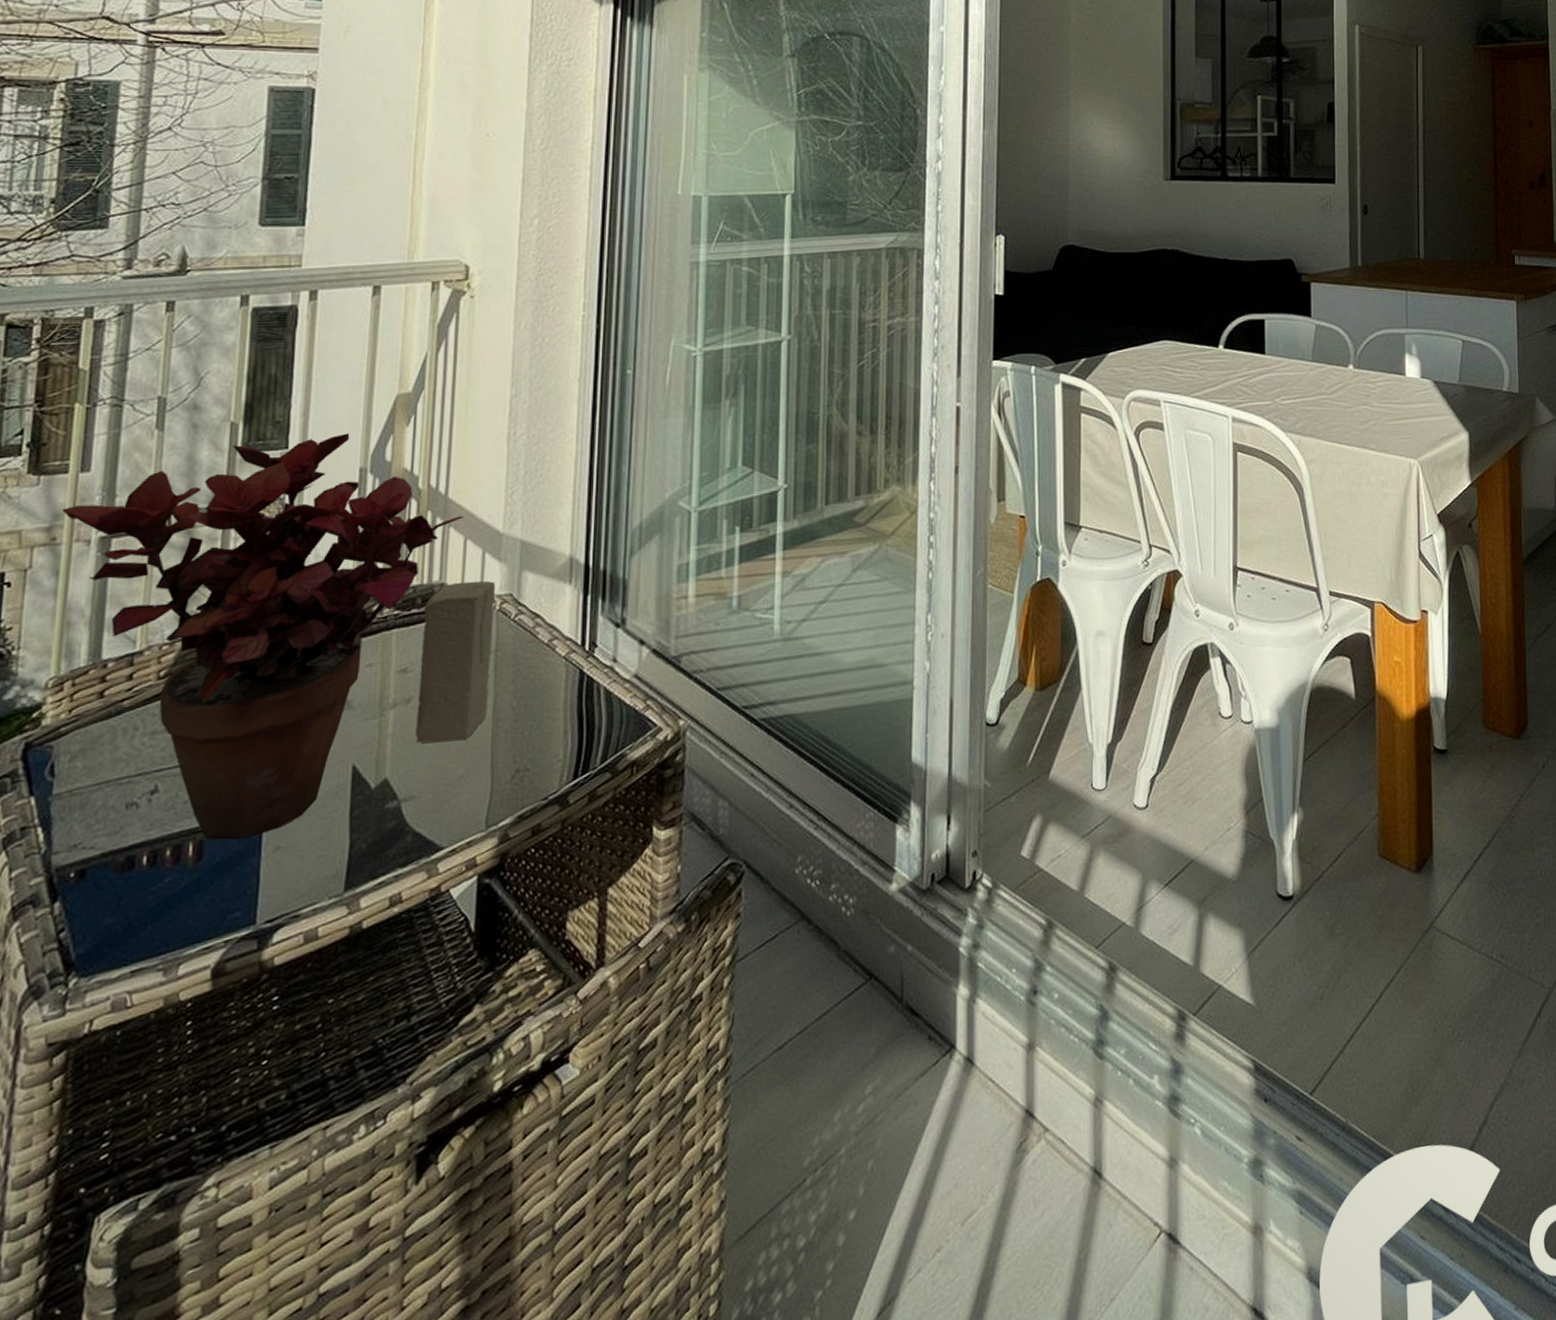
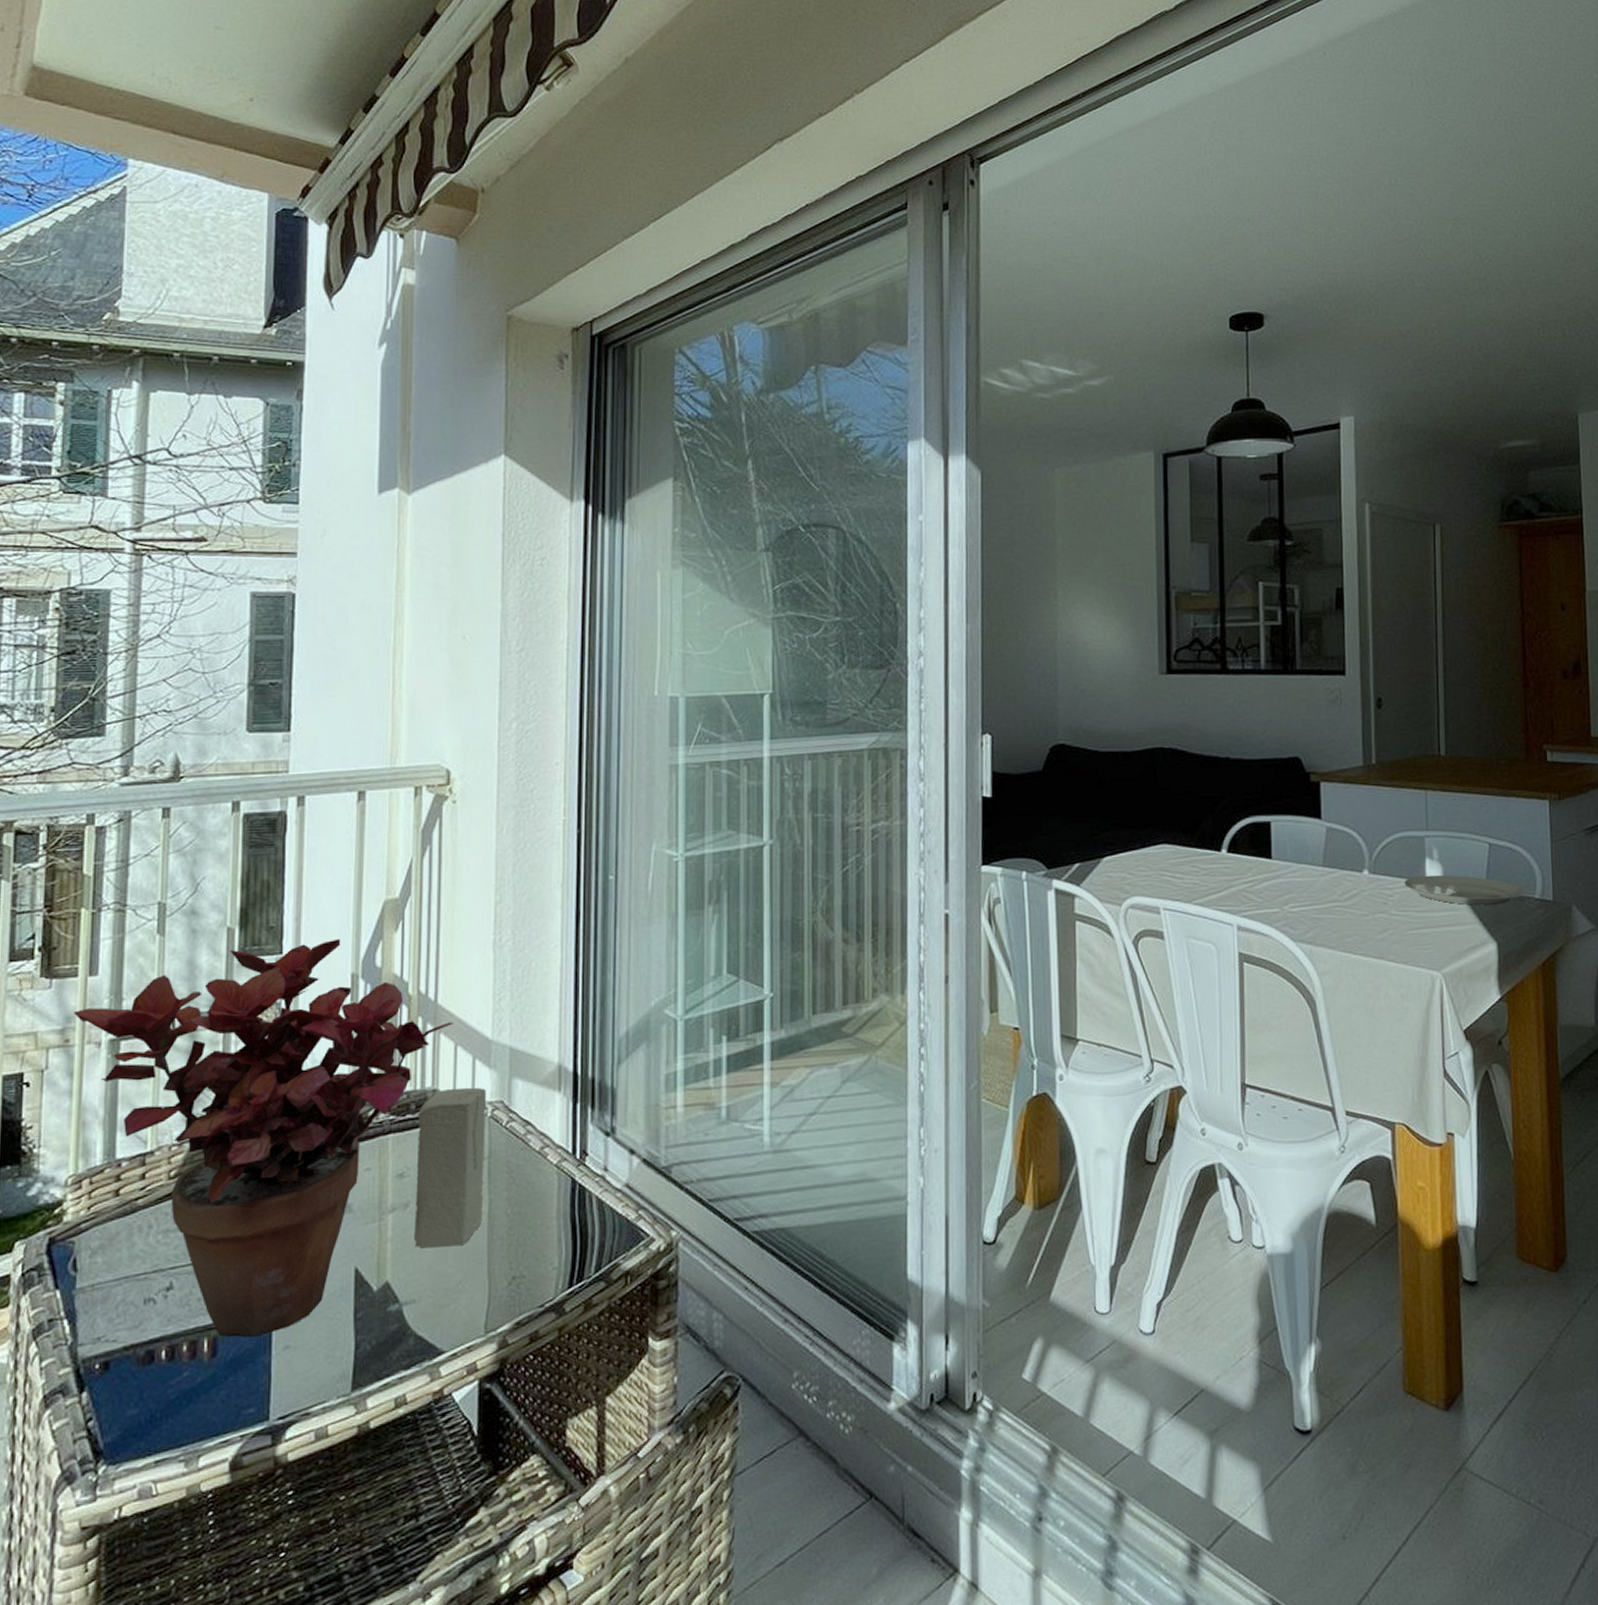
plate: none [1385,369,1494,398] -> present [1404,874,1525,905]

